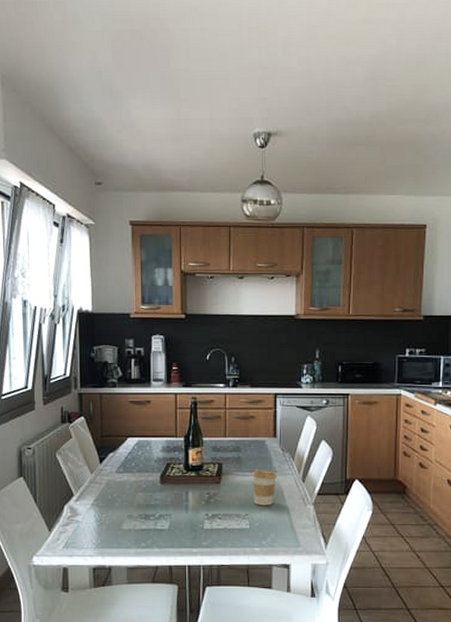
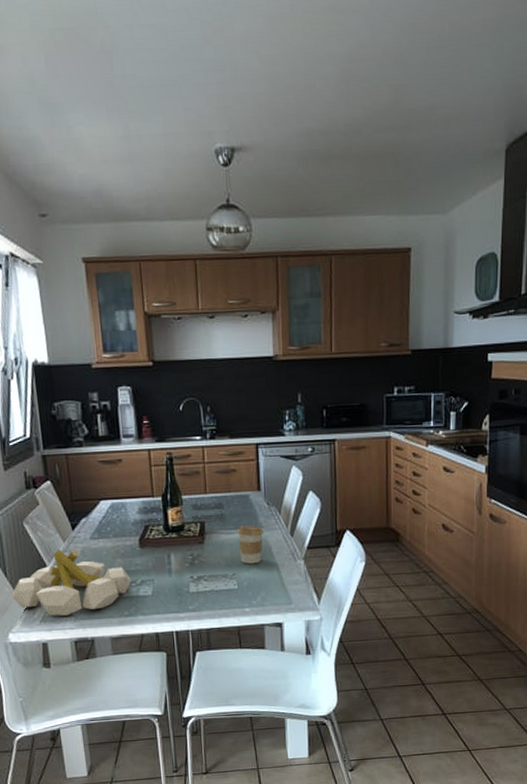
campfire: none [40,481,151,543] -> present [12,549,132,616]

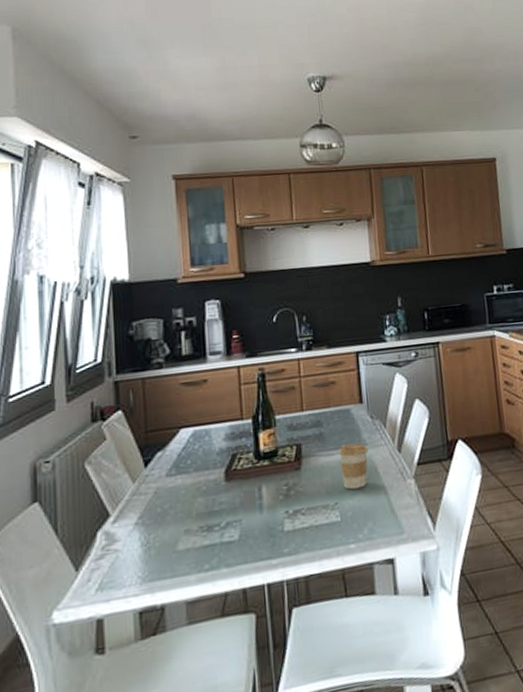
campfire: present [12,549,132,616] -> none [62,490,215,581]

